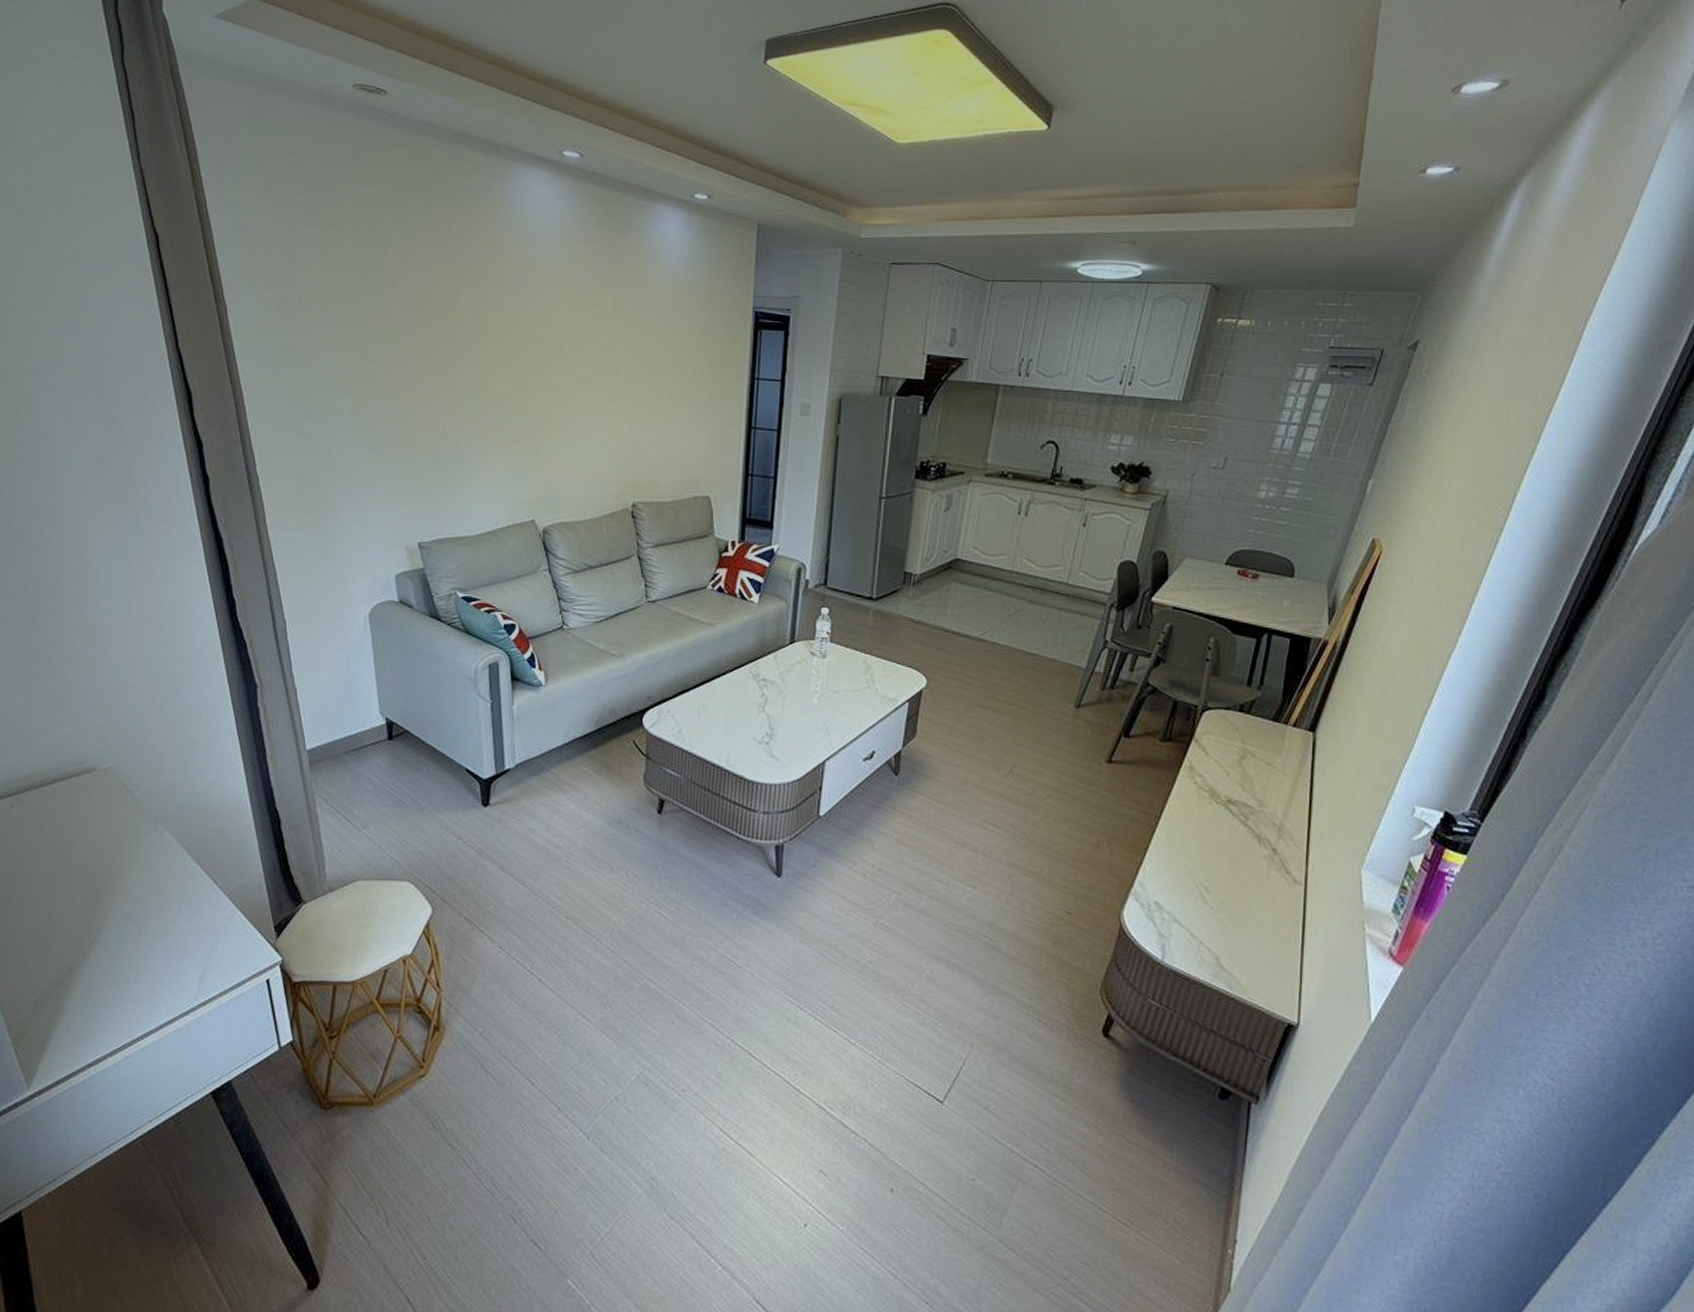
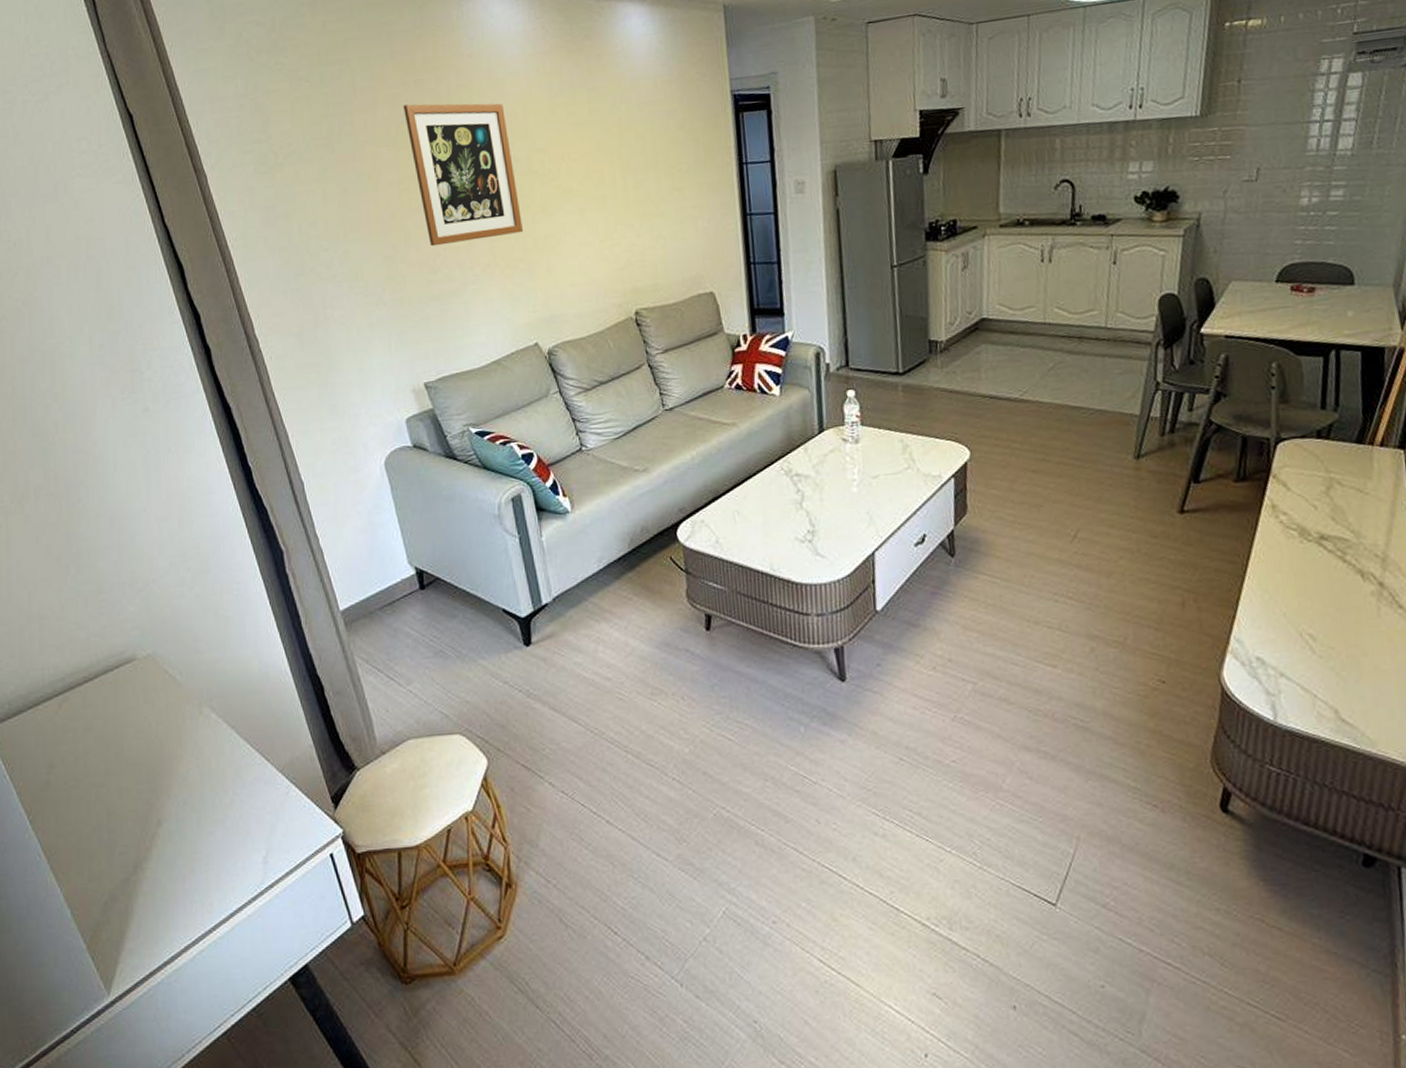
wall art: none [433,269,535,412] -> present [403,103,523,247]

